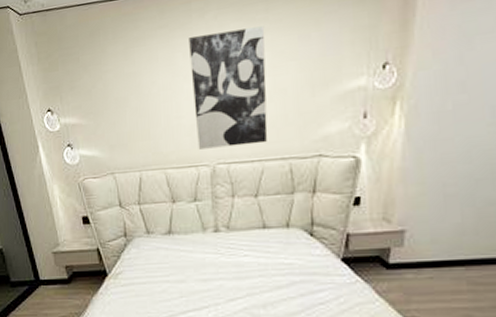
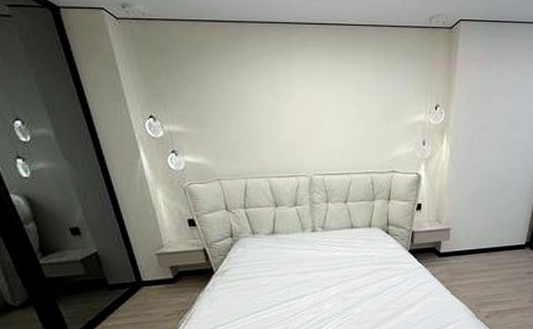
wall art: present [189,26,268,150] -> none [289,65,354,162]

